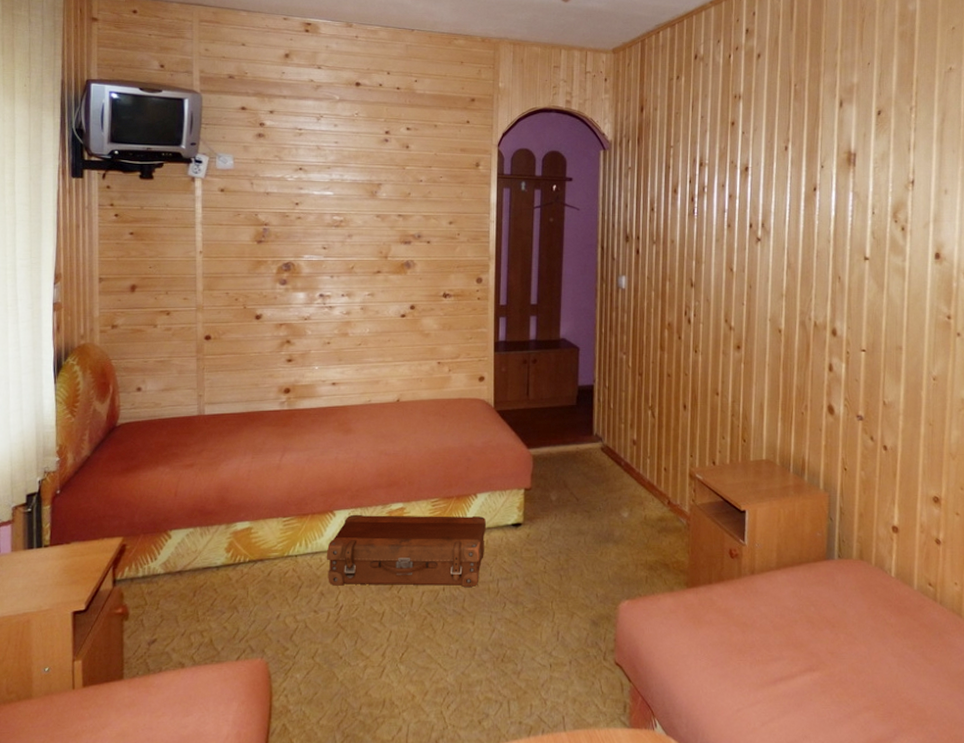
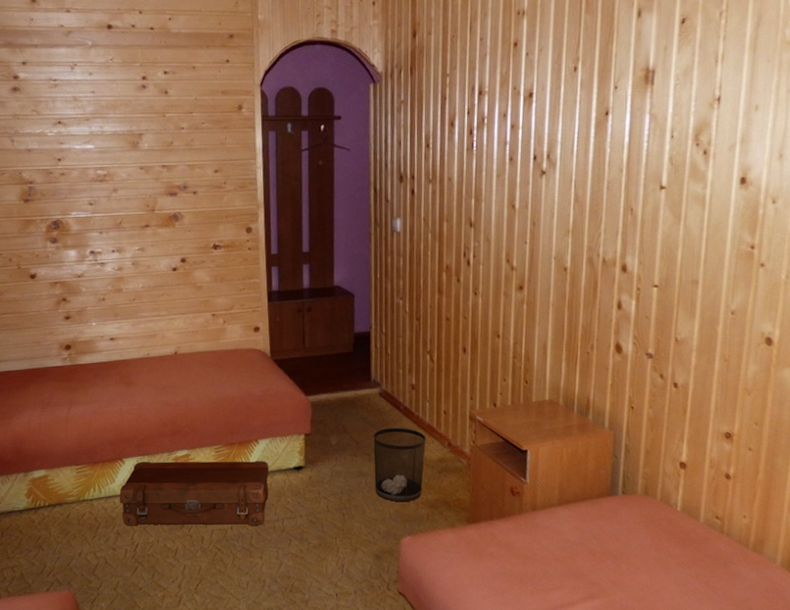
waste bin: none [593,483,646,564] -> present [373,427,426,503]

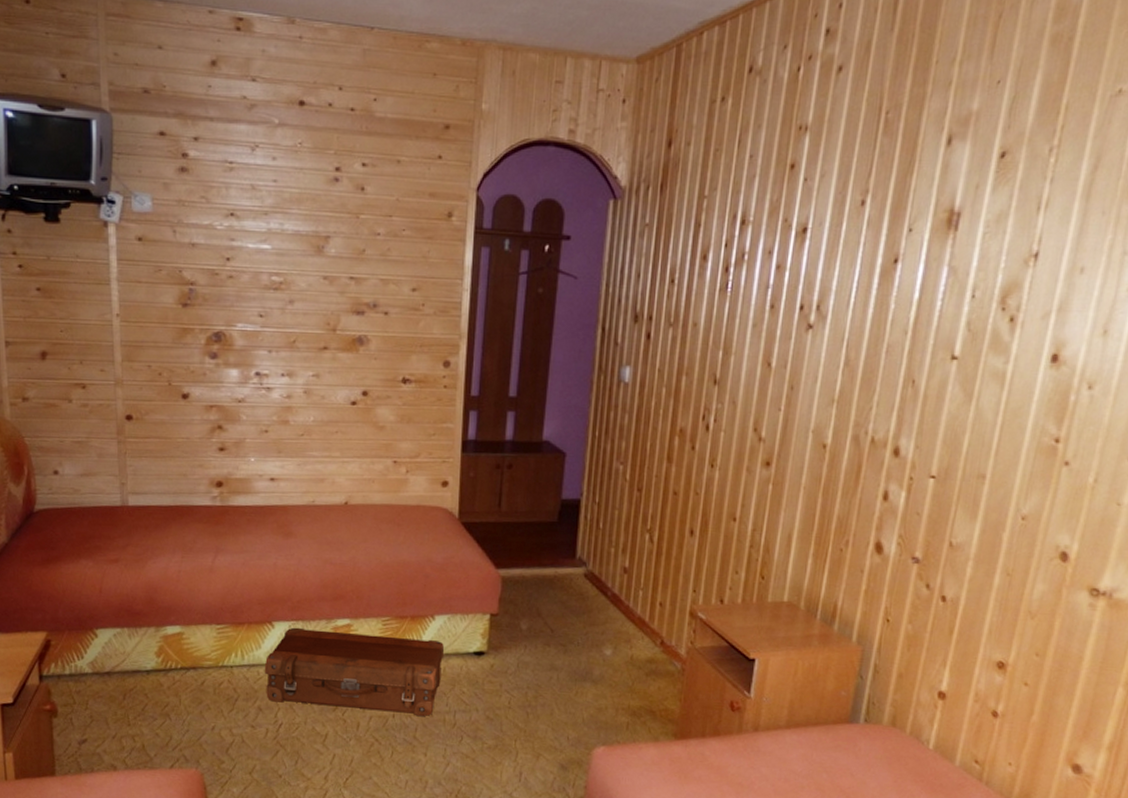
waste bin: present [373,427,426,503] -> none [568,616,635,706]

